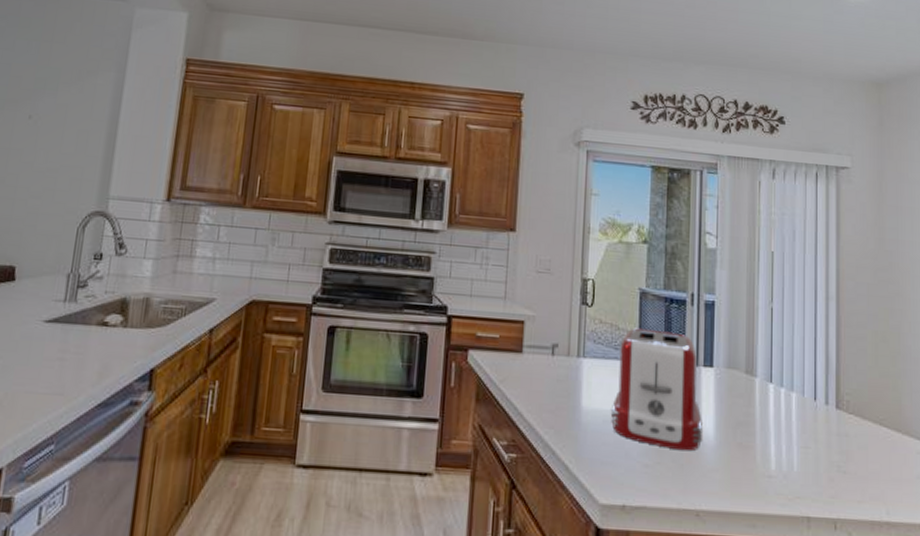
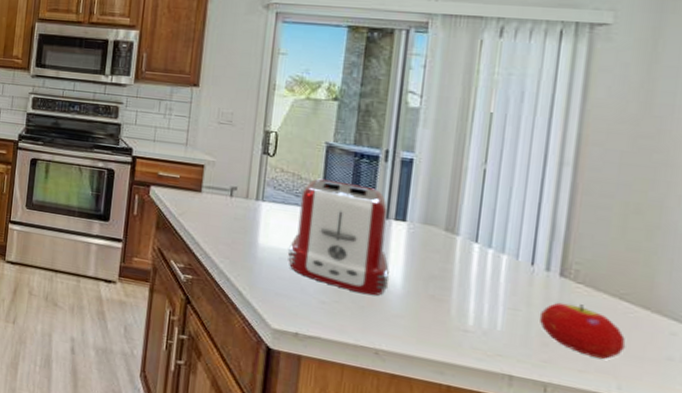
fruit: none [824,434,888,487] -> present [539,302,626,360]

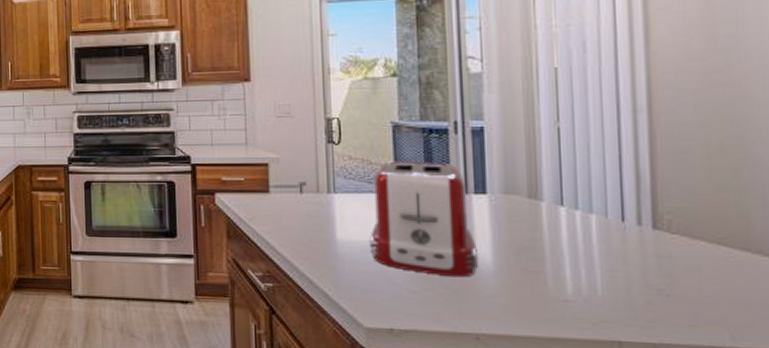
fruit: present [539,302,626,360] -> none [638,256,732,311]

